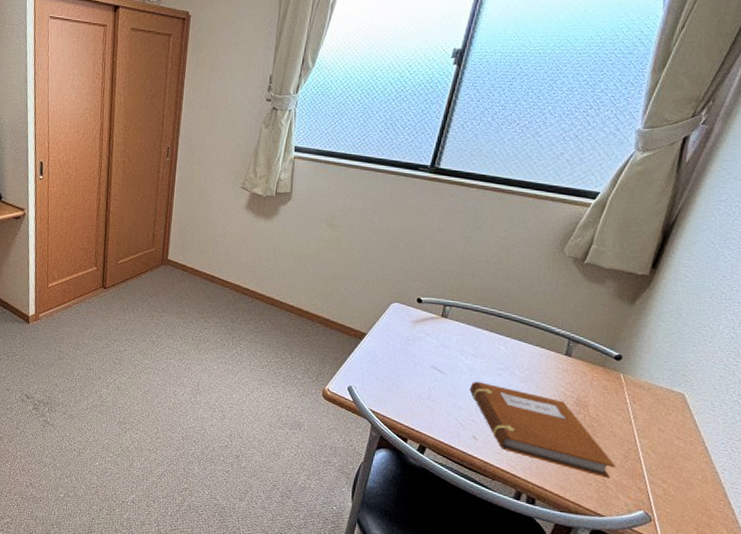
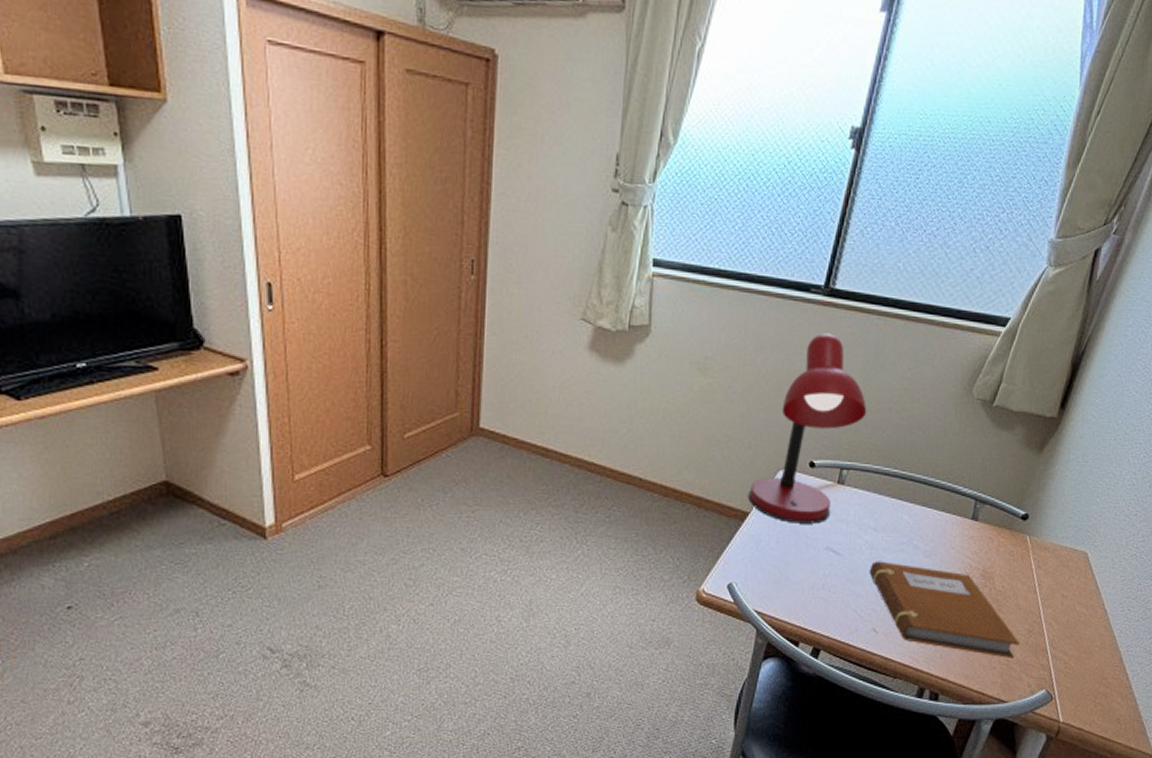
desk lamp: none [365,201,467,347] -> present [747,333,867,524]

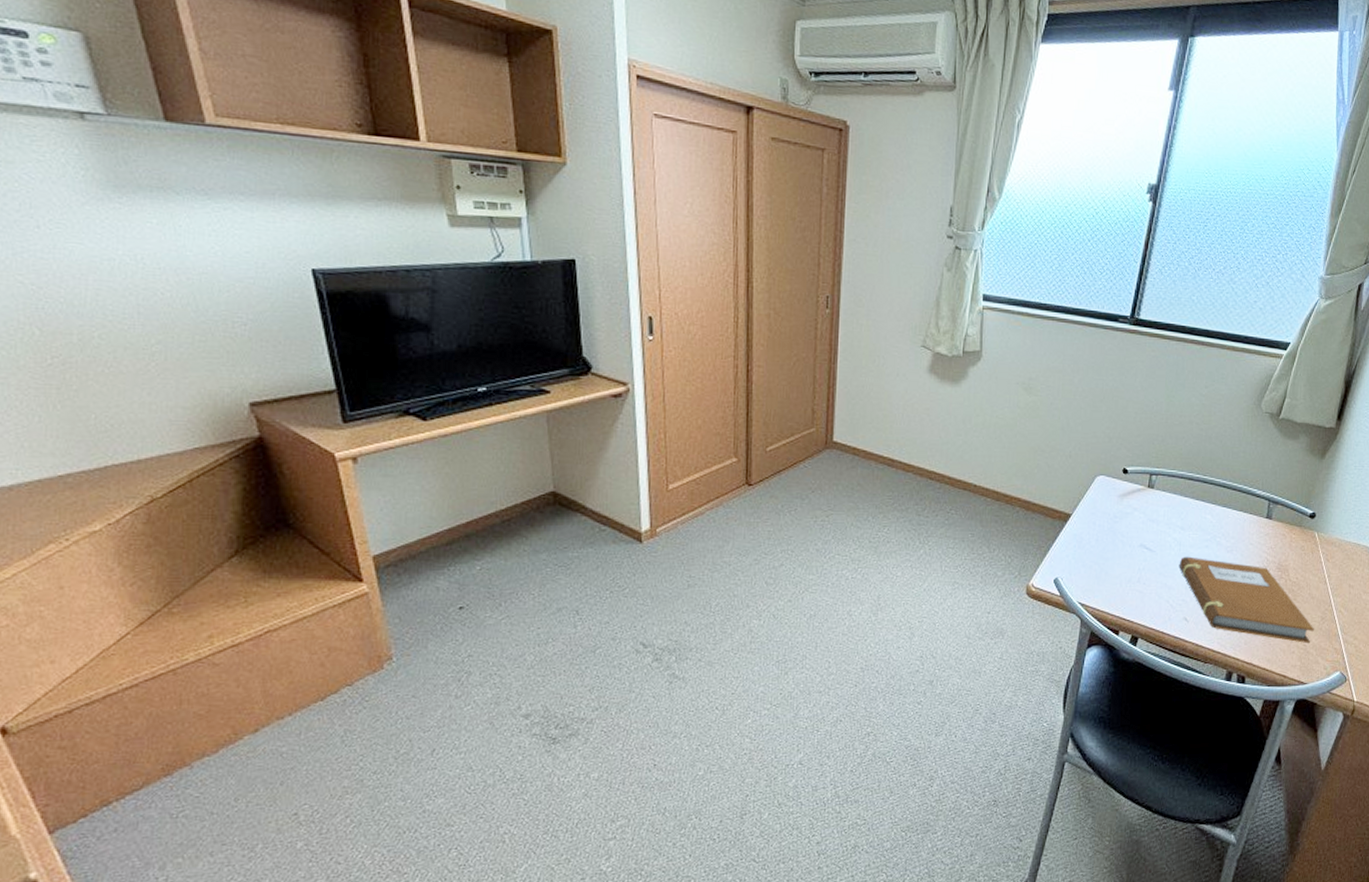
desk lamp: present [747,333,867,524] -> none [1069,357,1171,524]

